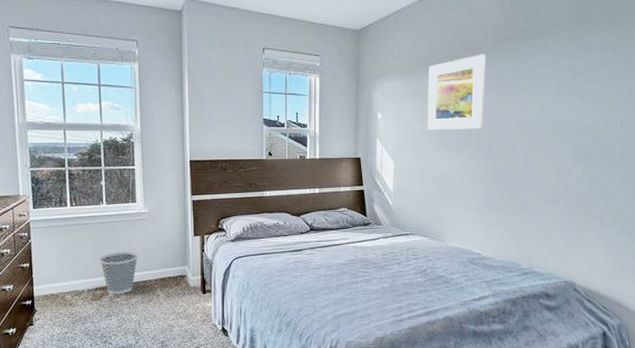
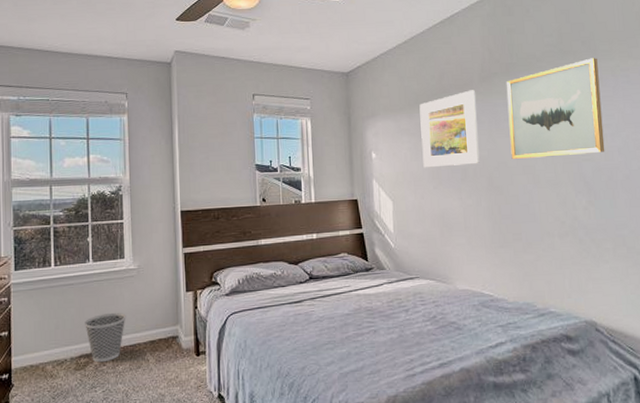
wall art: none [514,26,614,126] -> present [506,58,605,159]

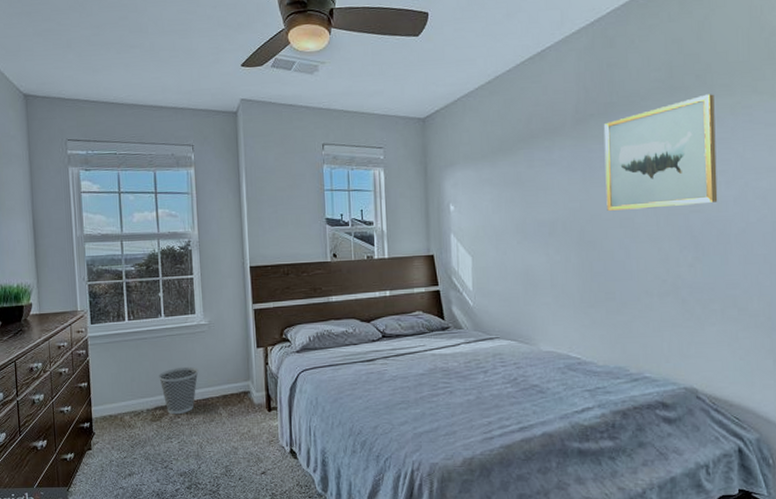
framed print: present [419,90,480,168] -> none [503,134,570,221]

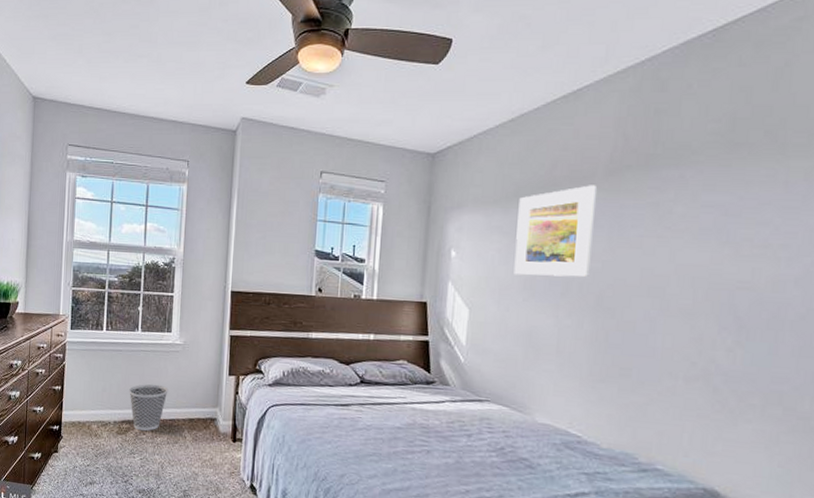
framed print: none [503,134,570,221] -> present [514,185,596,278]
wall art: present [603,94,718,211] -> none [633,154,785,281]

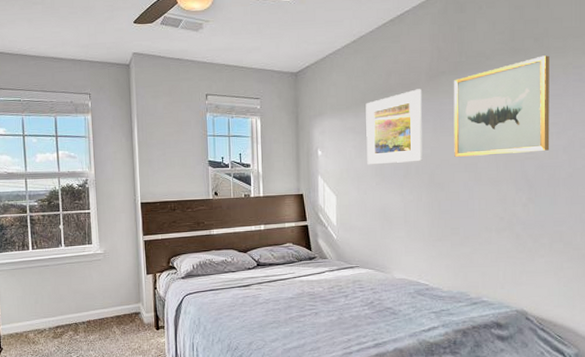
wastebasket: present [129,384,168,432] -> none [60,290,95,333]
wall art: none [633,154,785,281] -> present [453,55,550,157]

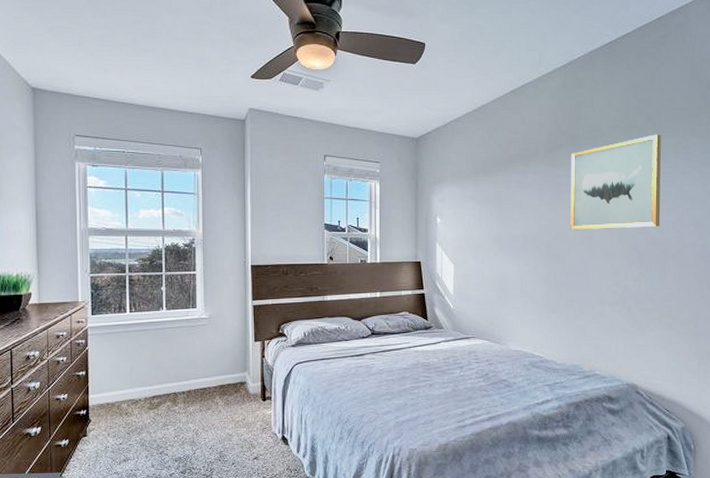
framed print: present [366,89,423,165] -> none [485,160,540,234]

